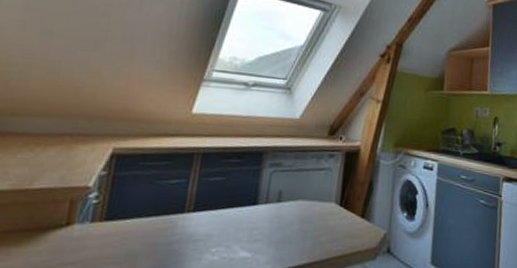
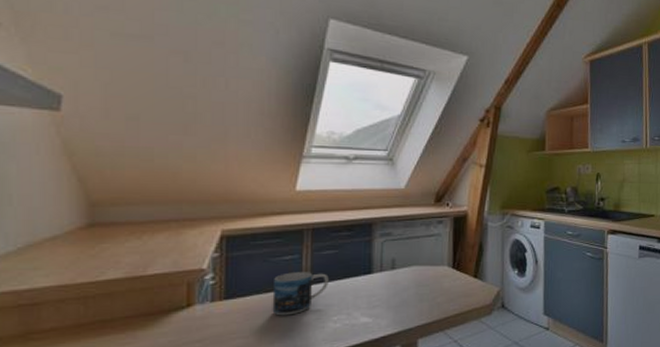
mug: none [150,197,213,243] -> present [272,272,329,316]

